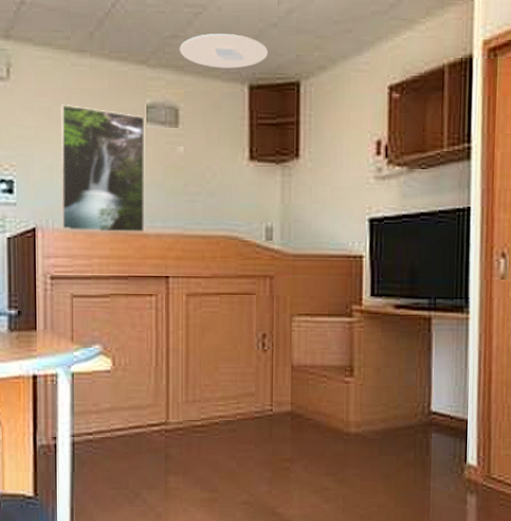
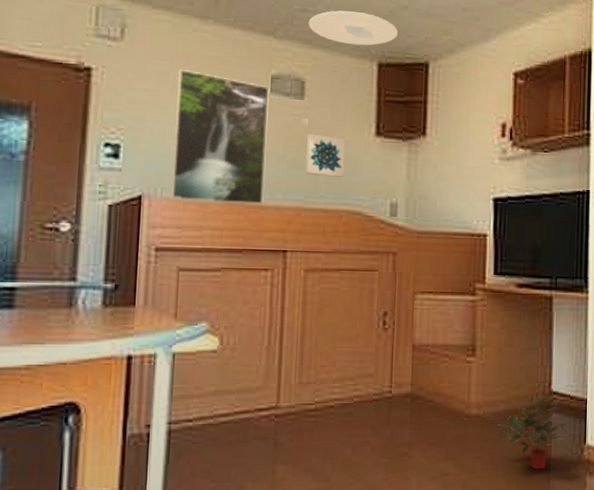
wall art: none [182,161,220,203] -> present [305,133,346,177]
potted plant: none [373,414,449,487] -> present [494,395,569,470]

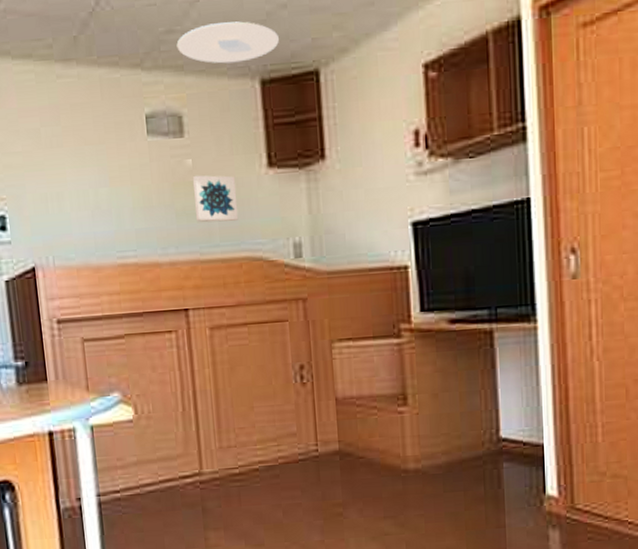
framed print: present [170,69,269,204] -> none [48,122,156,267]
potted plant: present [494,395,569,470] -> none [436,443,525,525]

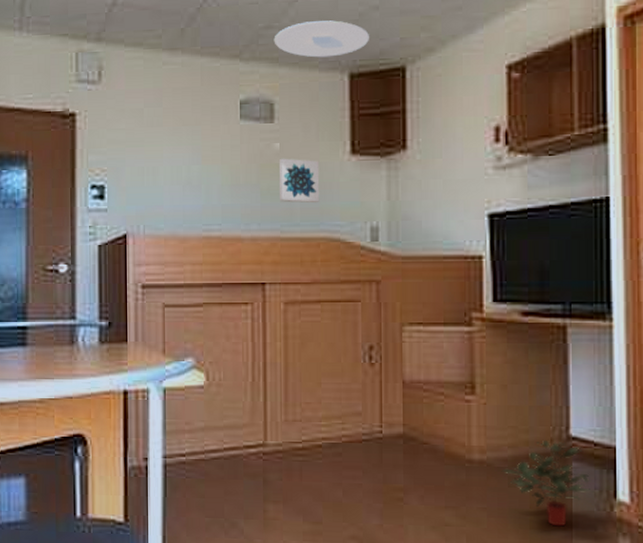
potted plant: none [436,443,525,525] -> present [501,439,594,527]

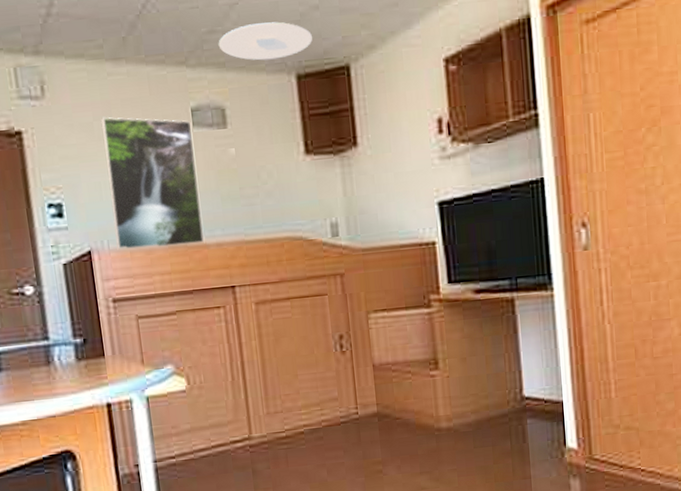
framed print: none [151,104,240,236] -> present [101,116,204,250]
wall art: present [278,158,320,203] -> none [235,162,280,206]
potted plant: present [501,439,594,527] -> none [467,402,547,477]

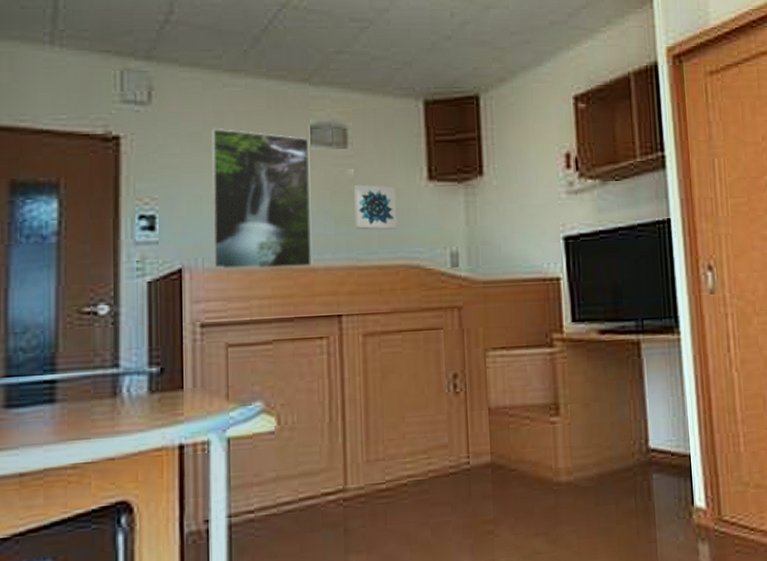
ceiling light: present [218,22,312,61] -> none [345,48,443,84]
wall art: none [235,162,280,206] -> present [353,184,398,230]

